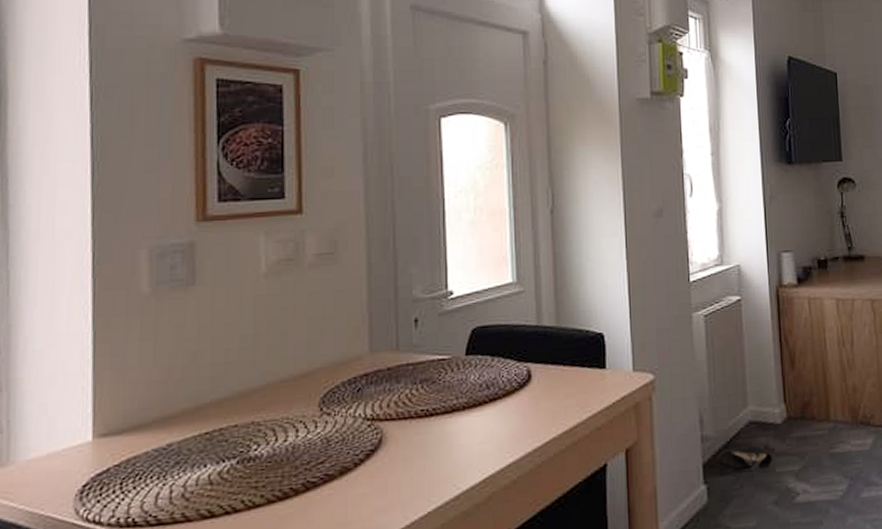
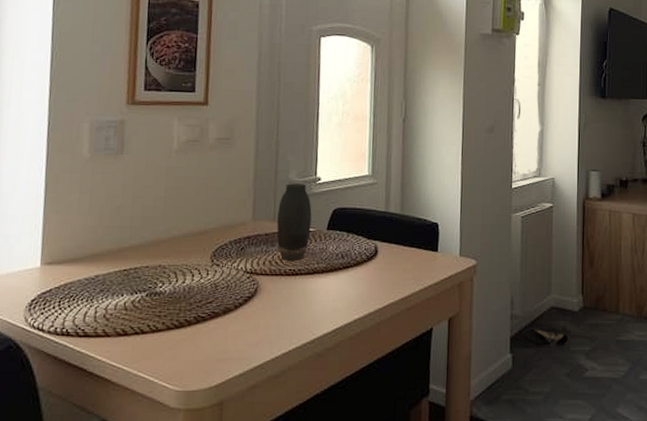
vase: none [402,301,445,399] -> present [277,183,312,261]

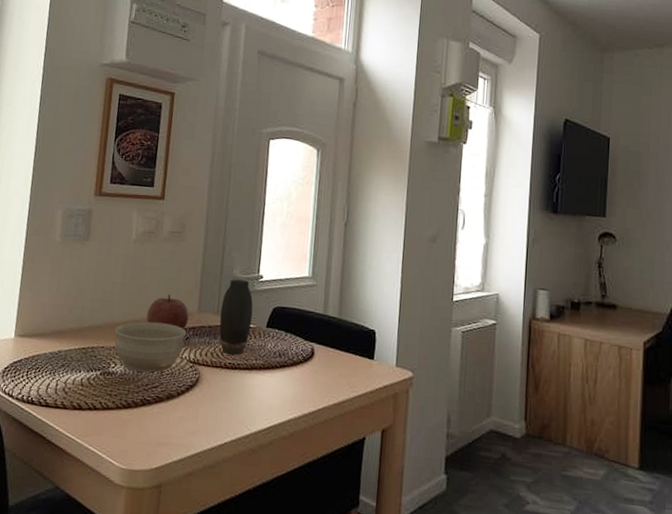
bowl: none [159,235,242,288] -> present [114,321,187,373]
fruit: none [195,204,243,240] -> present [146,294,189,329]
shoe: present [523,326,568,346] -> none [459,448,508,474]

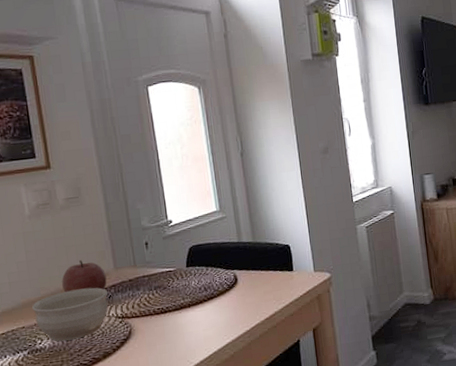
vase: present [219,279,253,355] -> none [136,228,172,301]

